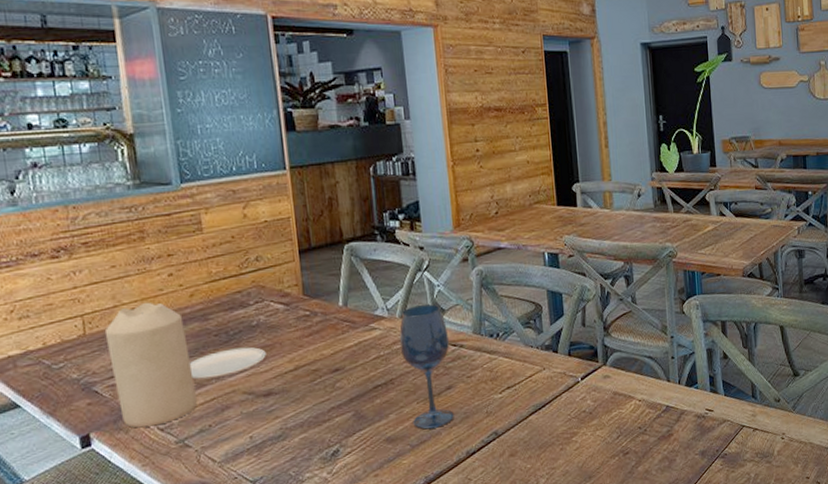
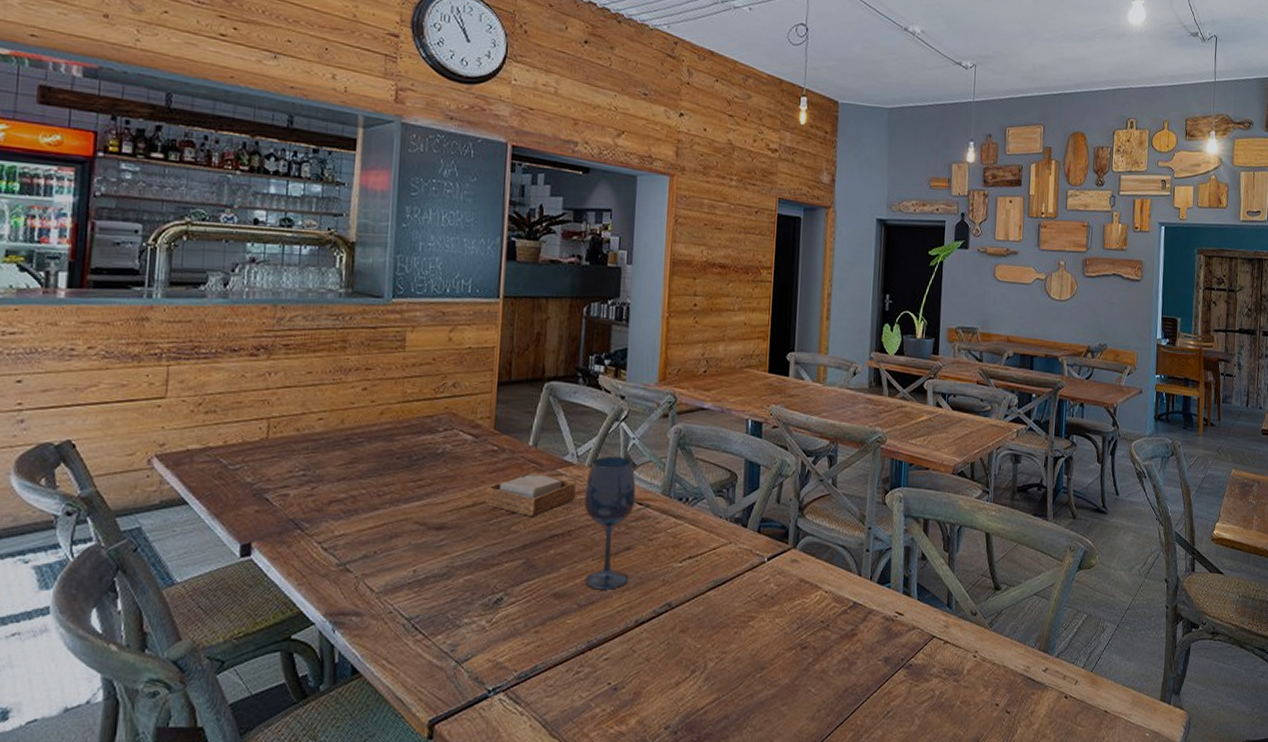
candle: present [104,302,197,428] -> none [287,413,369,544]
plate: present [189,347,266,380] -> none [365,474,446,502]
napkin holder: none [305,330,392,372] -> present [485,472,576,516]

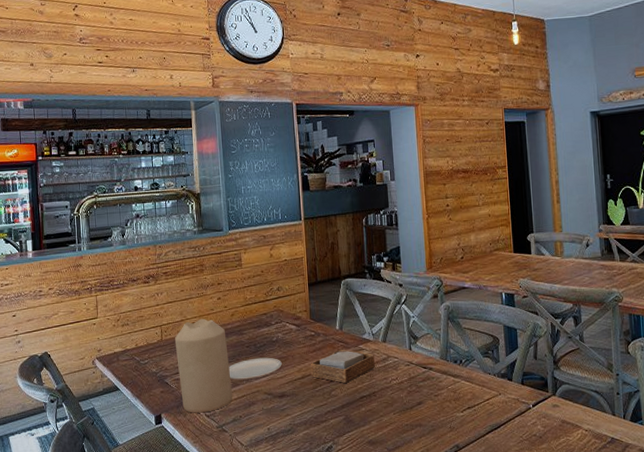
candle: none [287,413,369,544] -> present [174,318,233,413]
plate: none [365,474,446,502] -> present [228,357,282,380]
wineglass: present [584,457,636,590] -> none [381,332,423,437]

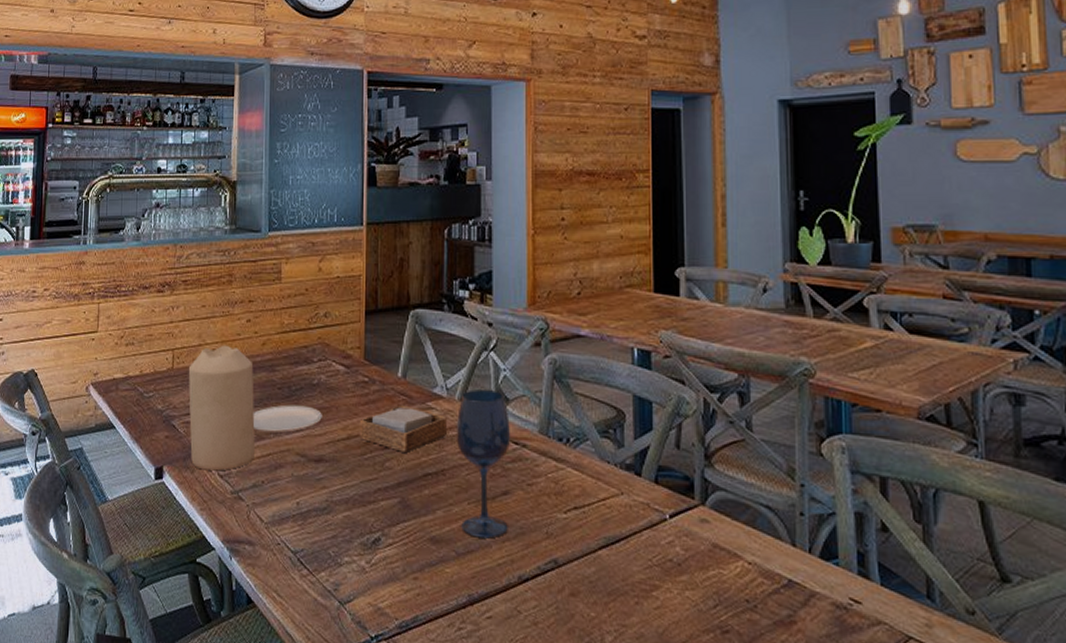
wineglass: none [381,332,423,437] -> present [456,389,510,539]

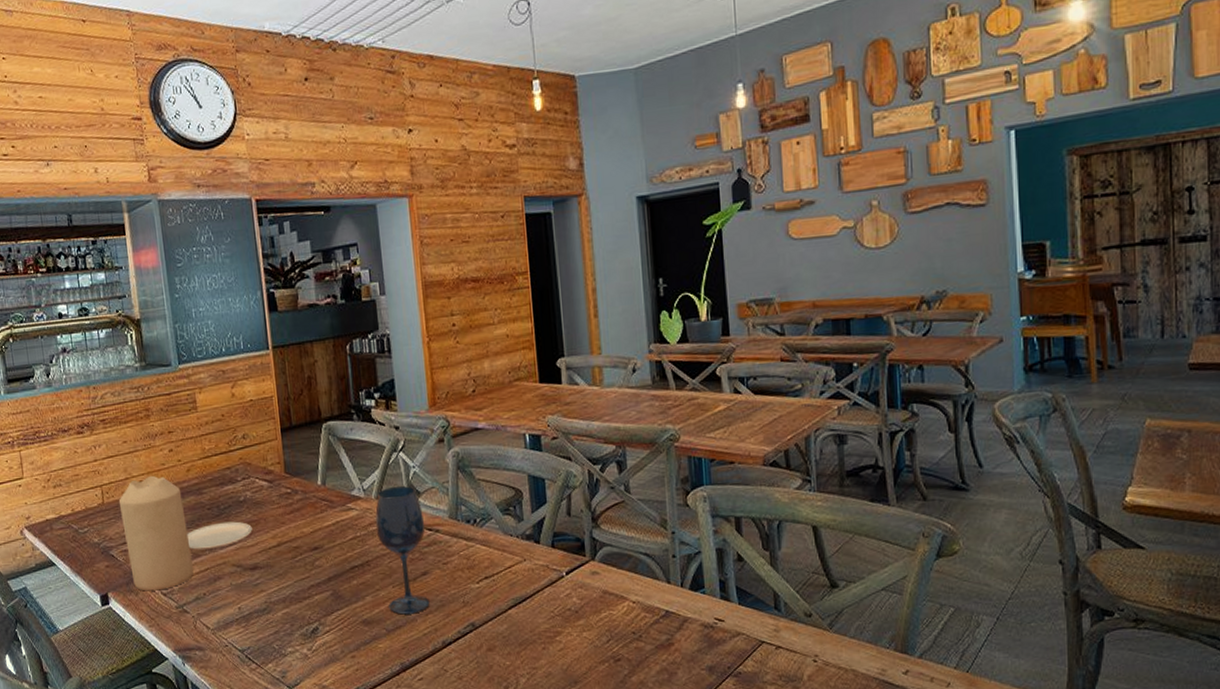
napkin holder: present [359,404,447,453] -> none [287,509,368,551]

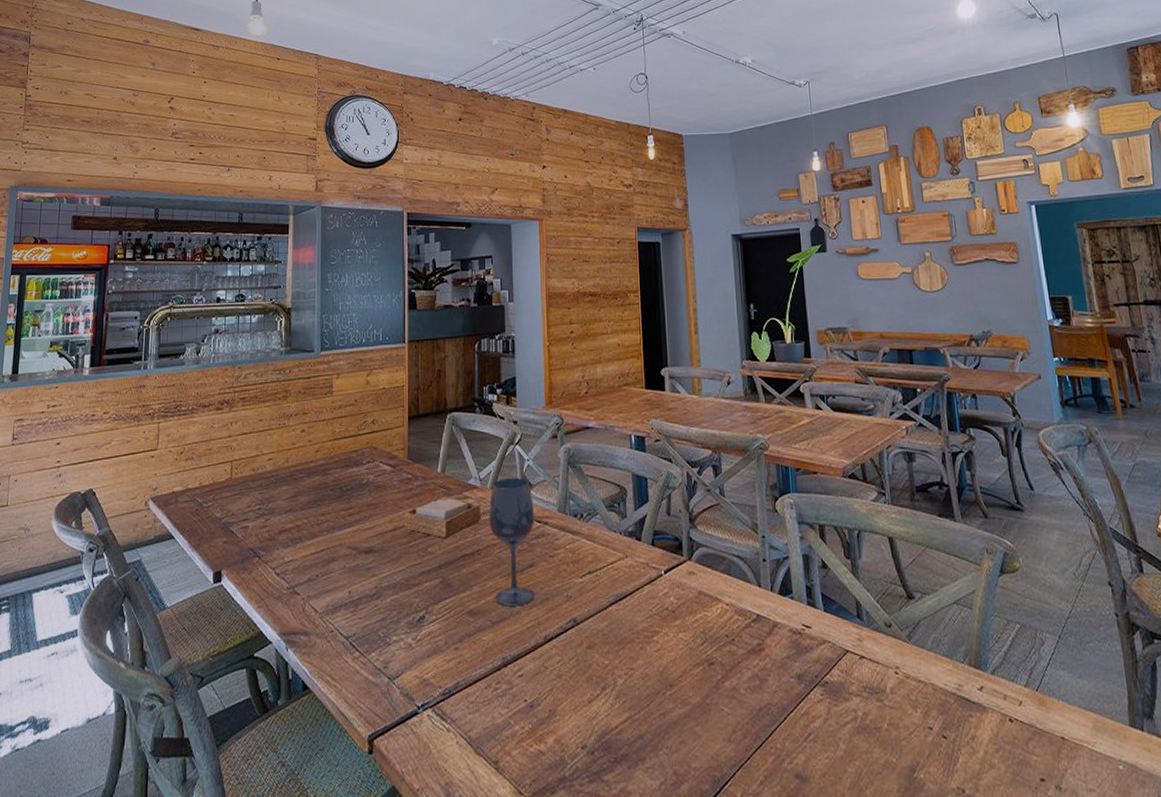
candle: present [118,475,194,592] -> none [246,454,310,570]
plate: present [186,521,252,550] -> none [307,503,371,530]
napkin holder: none [287,509,368,551] -> present [404,496,481,538]

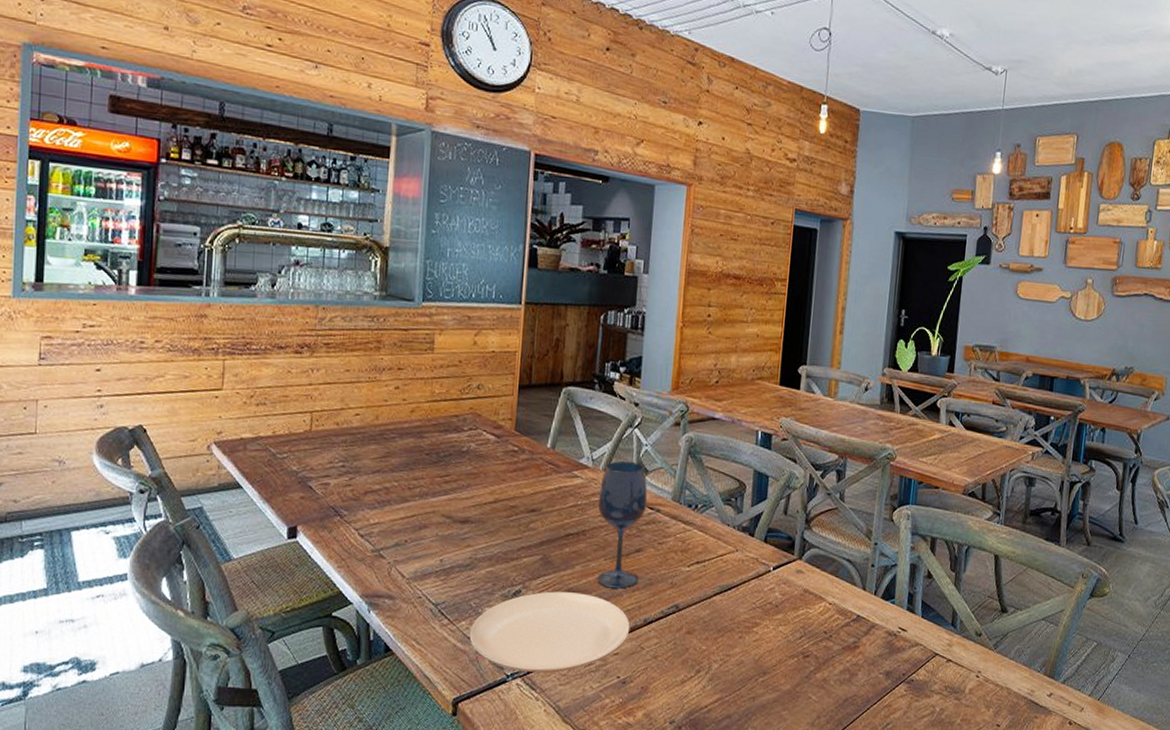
plate: none [380,614,532,701] -> present [469,591,630,673]
napkin holder: present [404,496,481,538] -> none [506,472,590,515]

